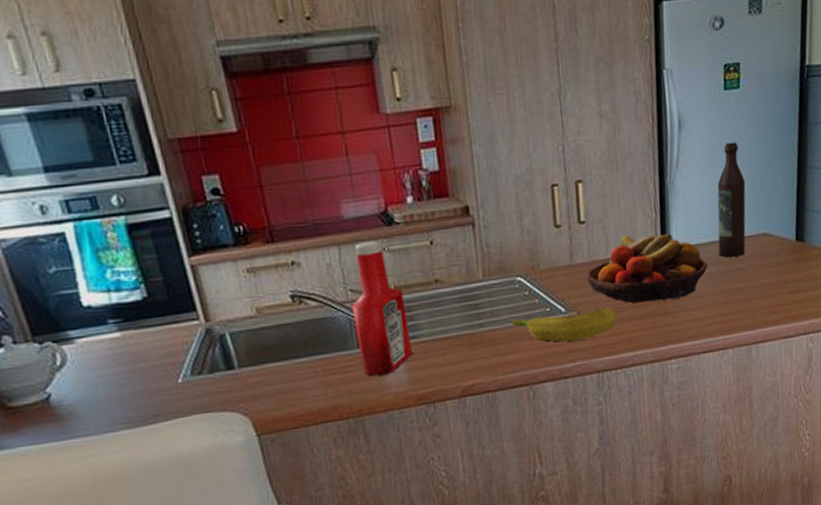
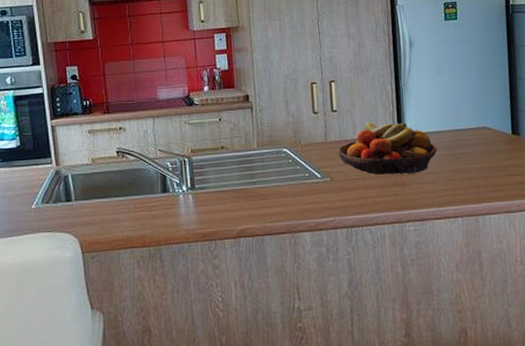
ketchup bottle: present [351,241,413,376] -> none [159,116,202,215]
banana: present [511,307,617,342] -> none [278,176,363,201]
wine bottle: present [717,142,746,258] -> none [442,57,469,144]

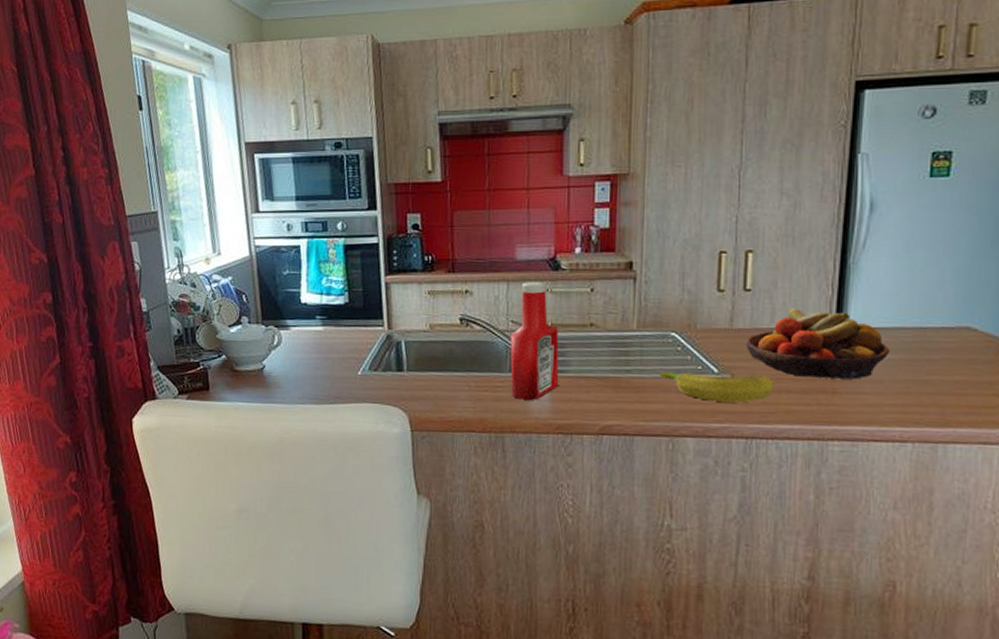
ketchup bottle: none [159,116,202,215] -> present [509,282,559,400]
banana: none [278,176,363,201] -> present [659,371,775,403]

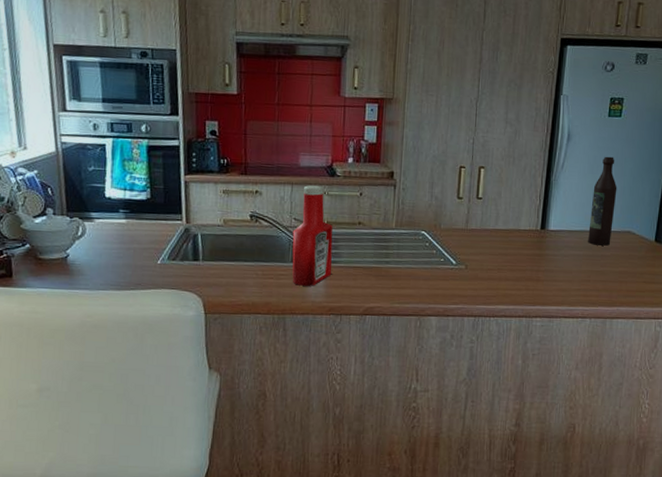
banana: present [659,371,775,403] -> none [411,263,497,288]
fruit bowl: present [745,307,890,379] -> none [476,213,577,270]
wine bottle: none [905,229,947,347] -> present [588,156,617,246]

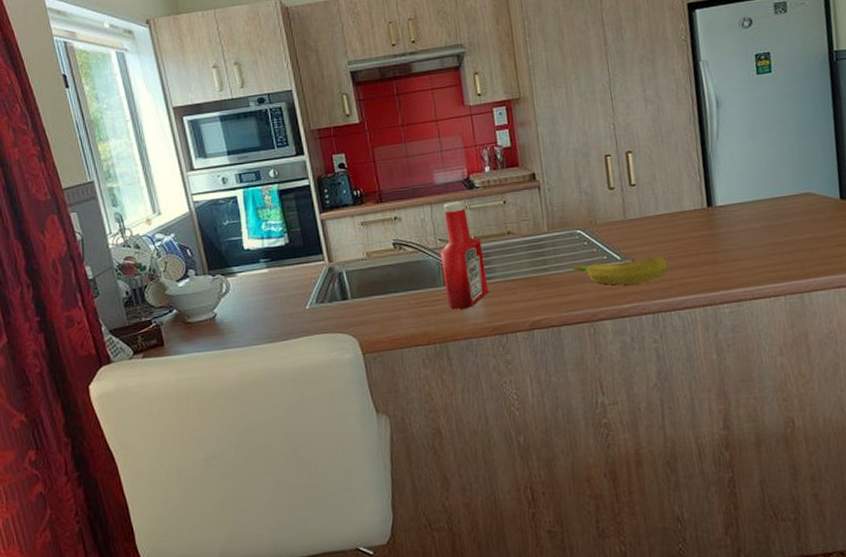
banana: none [411,263,497,288] -> present [573,256,669,286]
wine bottle: present [588,156,617,246] -> none [757,116,790,214]

